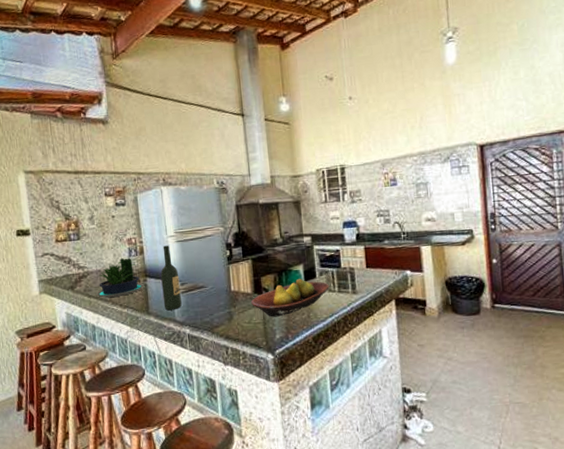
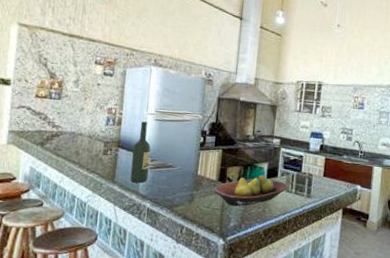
potted plant: present [96,258,145,298] -> none [65,125,116,161]

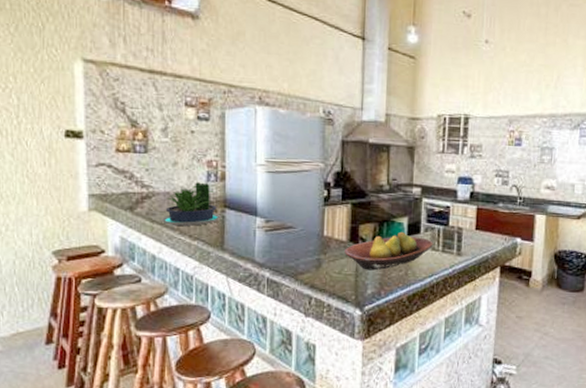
potted plant: none [65,125,116,161] -> present [161,182,222,226]
wine bottle: present [130,121,151,183] -> none [242,174,265,249]

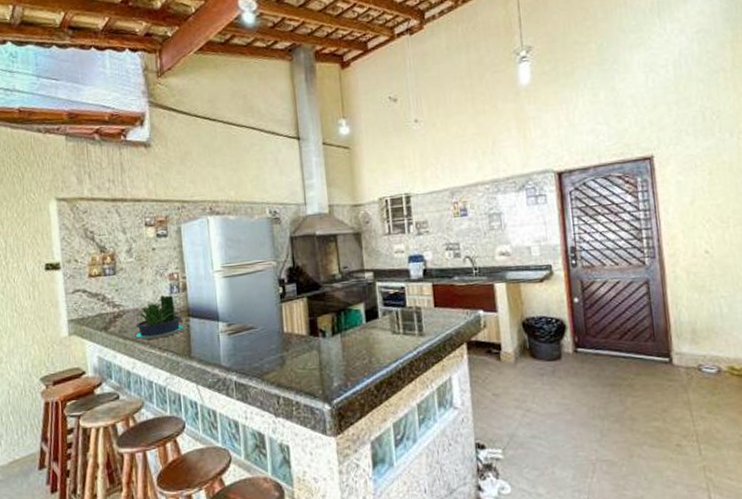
fruit bowl: present [345,231,433,271] -> none [306,318,393,363]

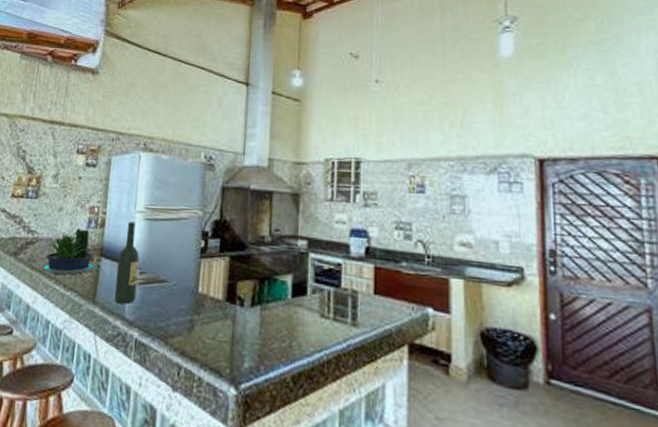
wine bottle: none [205,281,228,355] -> present [114,221,140,305]

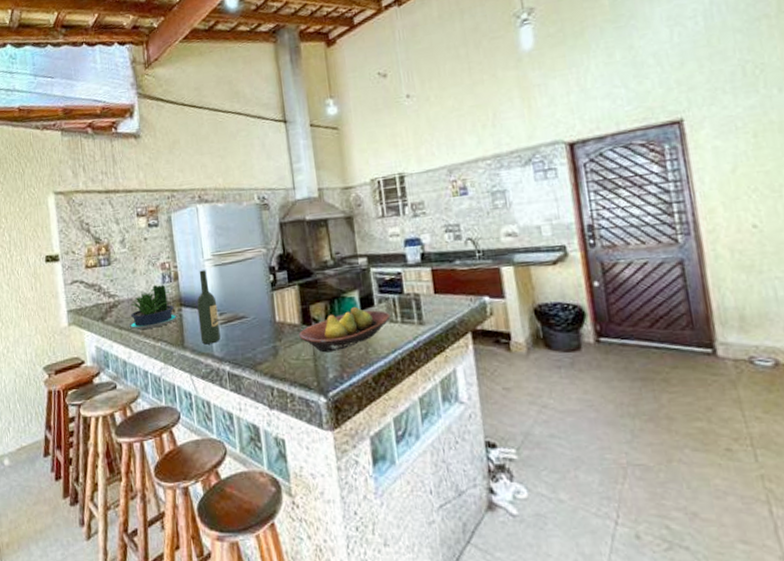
fruit bowl: none [220,291,322,339] -> present [299,306,390,353]

